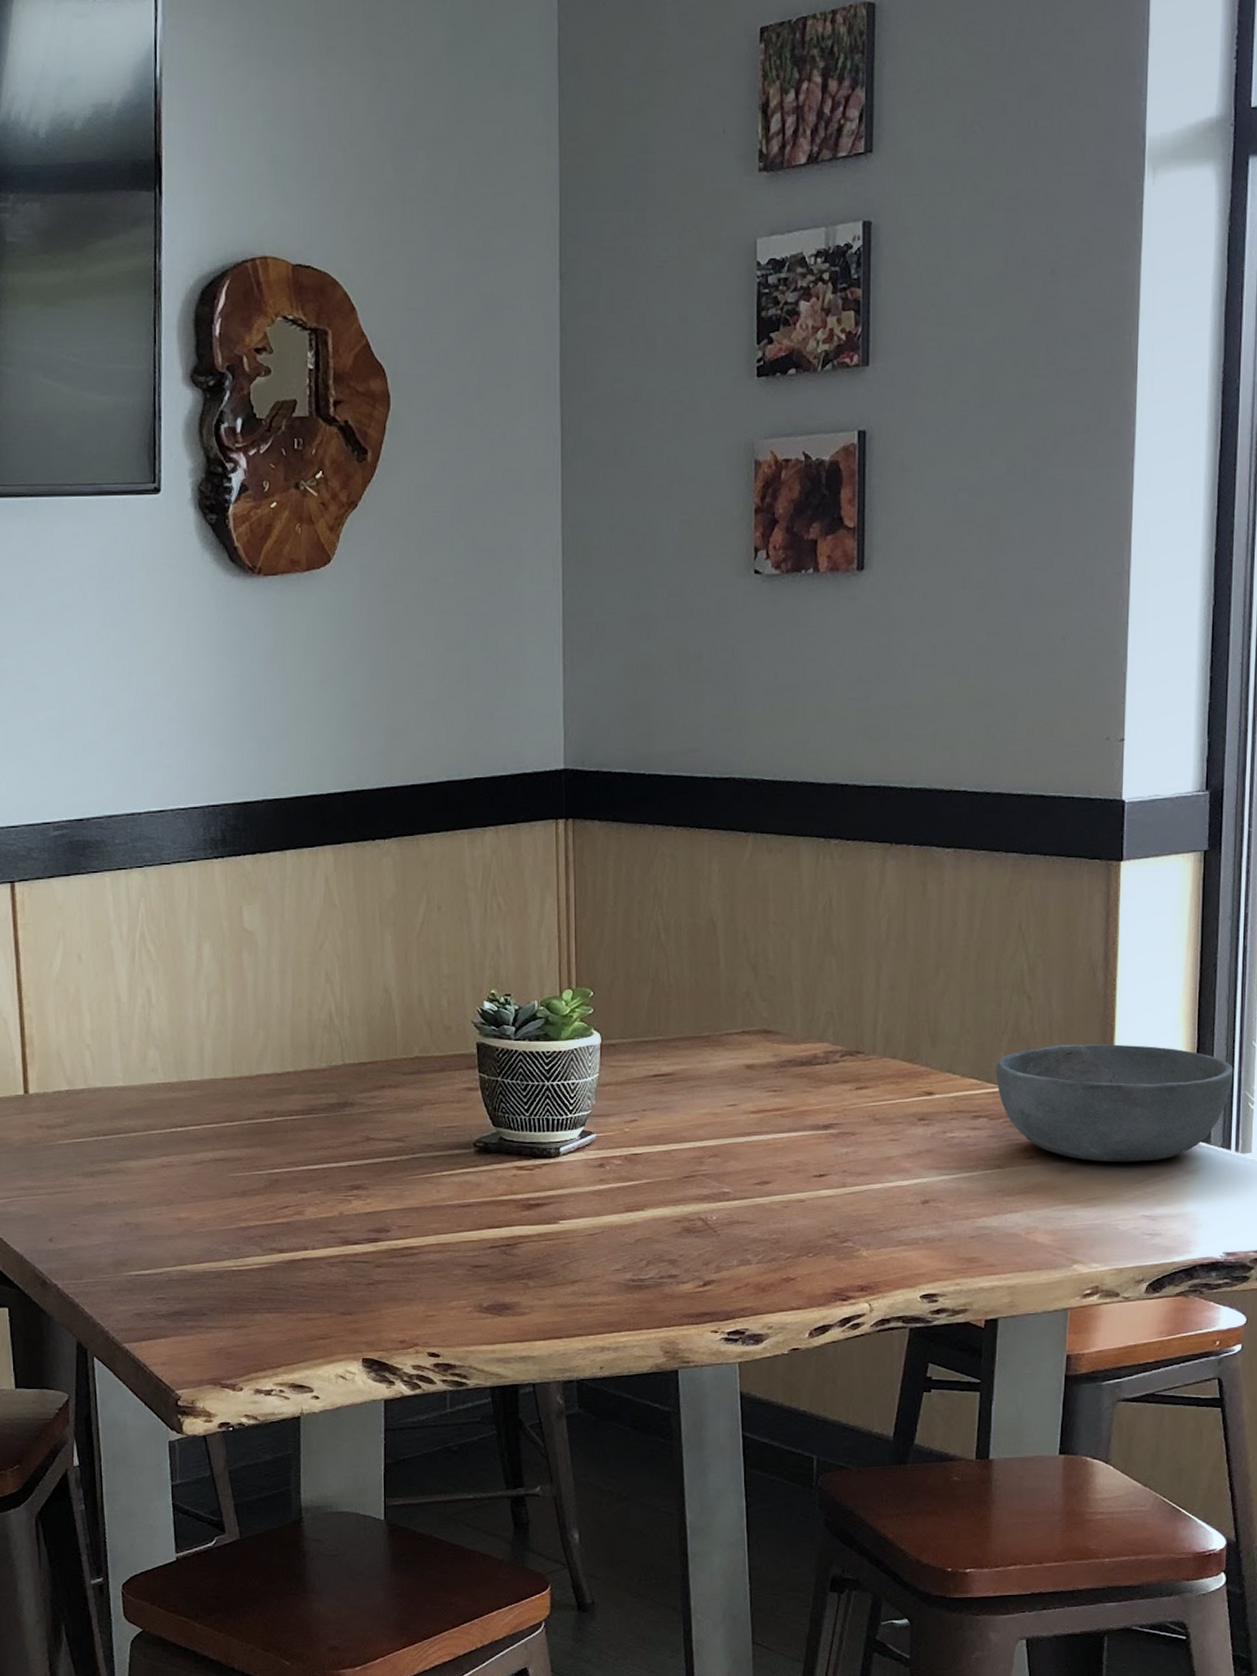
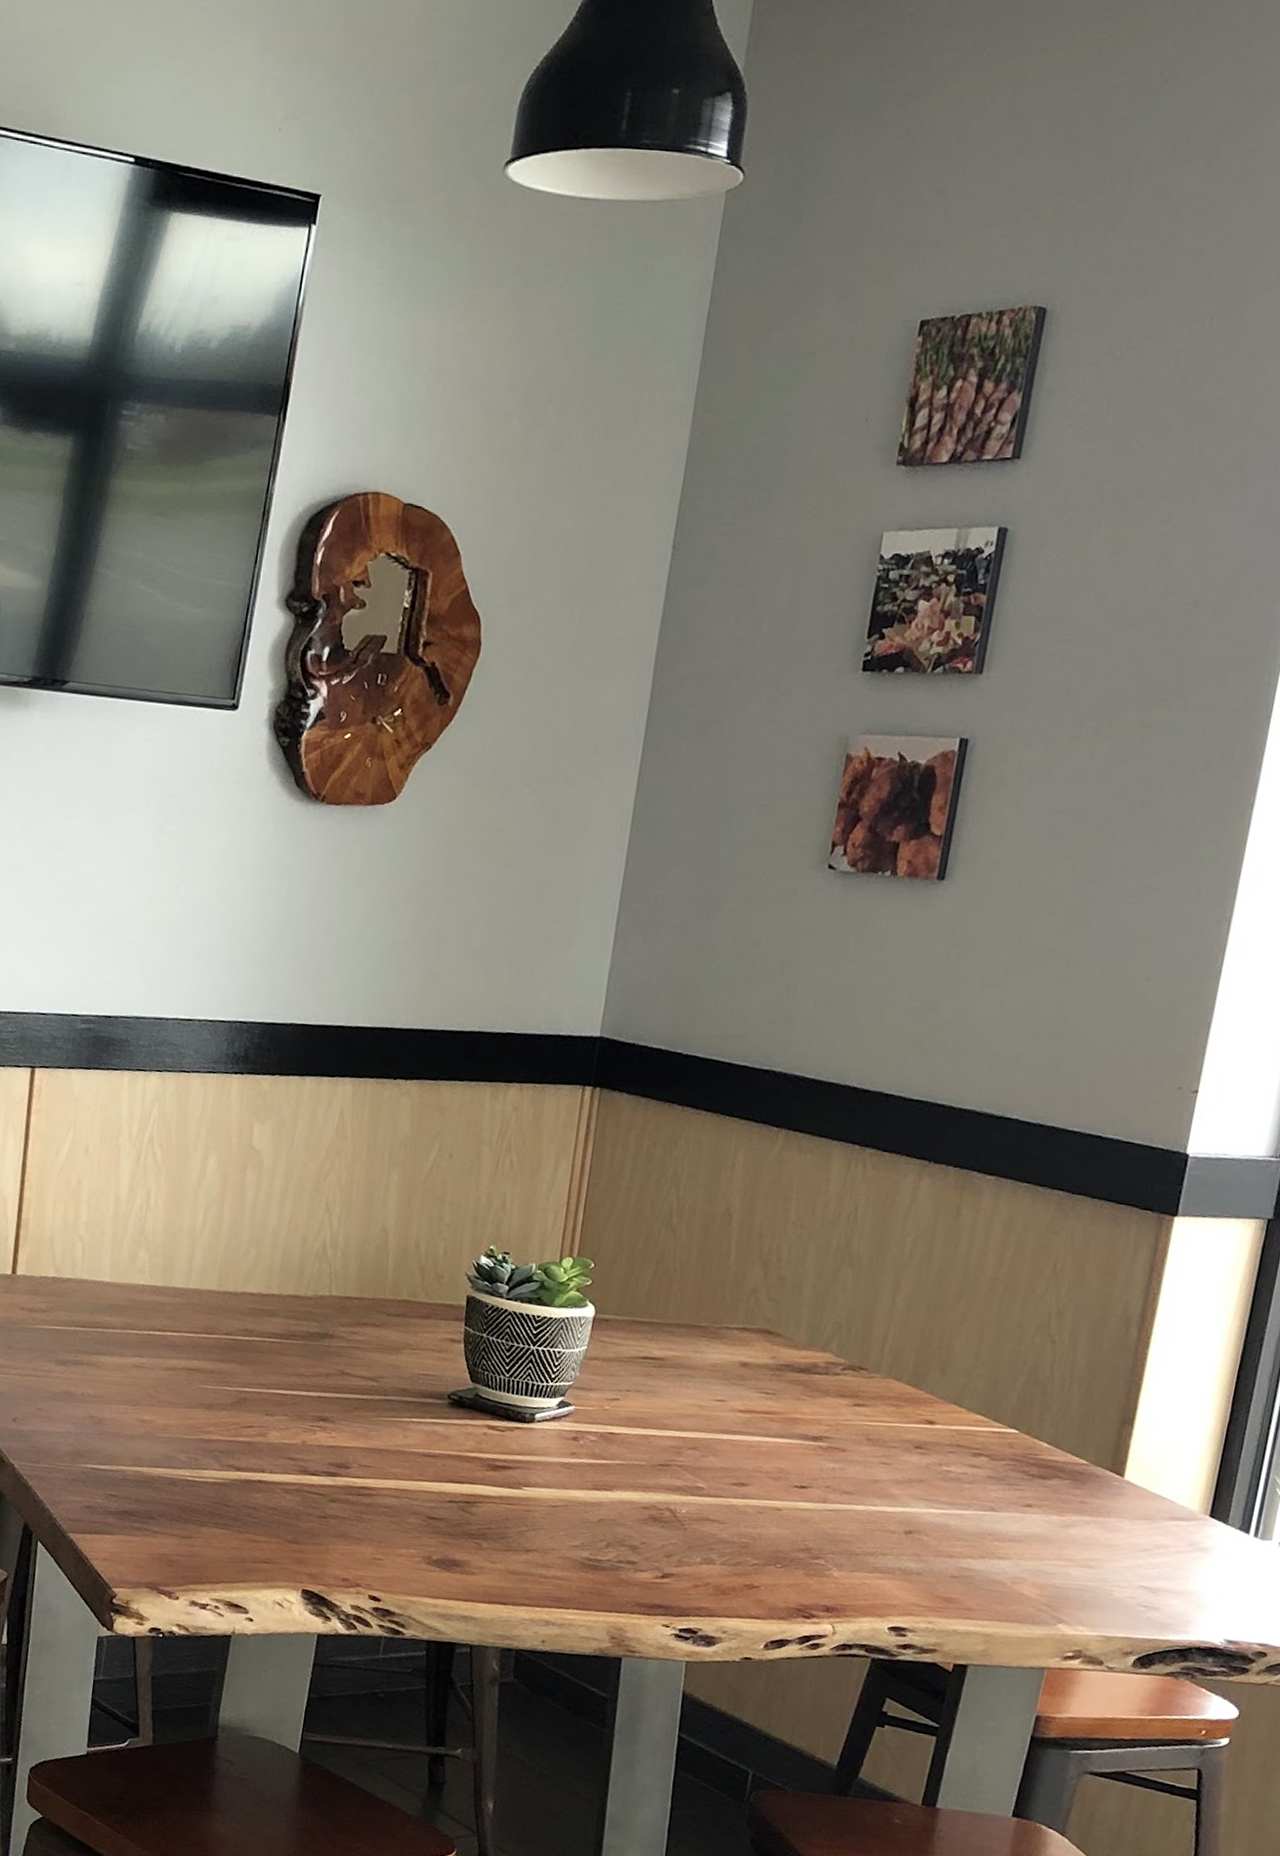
bowl: present [996,1043,1234,1162] -> none [1004,1394,1266,1532]

